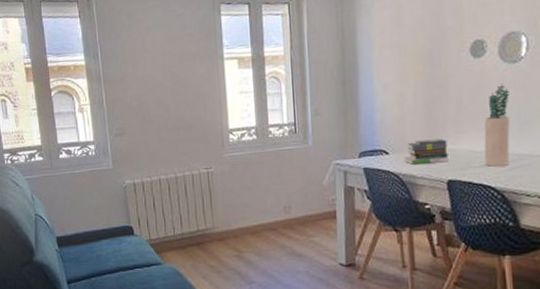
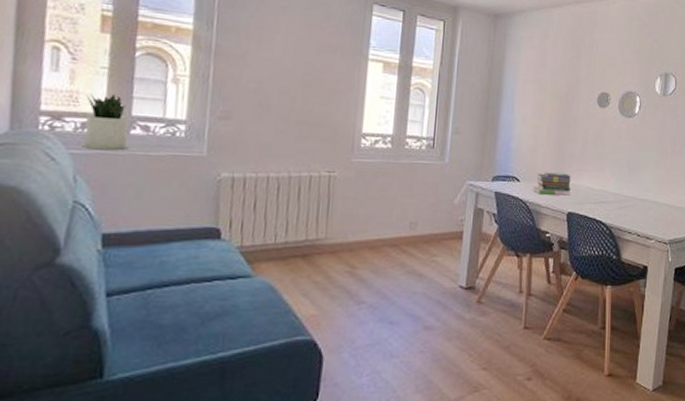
planter: none [28,128,62,174] -> present [80,93,131,151]
vase: present [484,83,510,168] -> none [599,133,624,206]

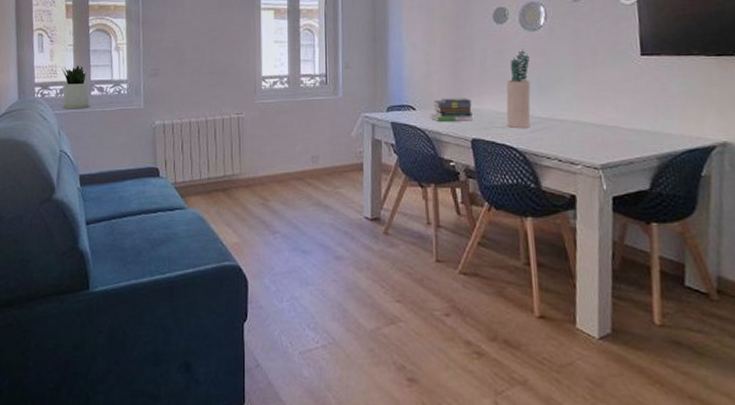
vase: none [599,133,624,206] -> present [506,49,531,129]

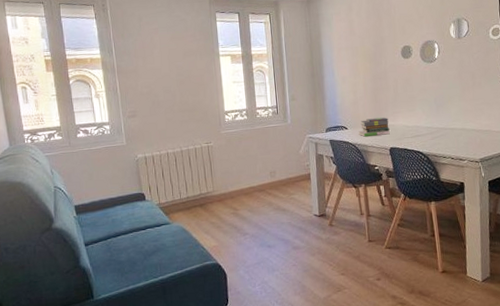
planter: present [61,64,92,110] -> none [47,111,79,152]
vase: present [506,49,531,129] -> none [413,77,431,138]

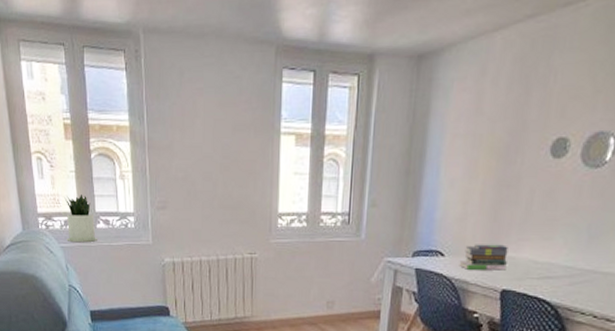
planter: none [47,111,79,152] -> present [64,193,99,243]

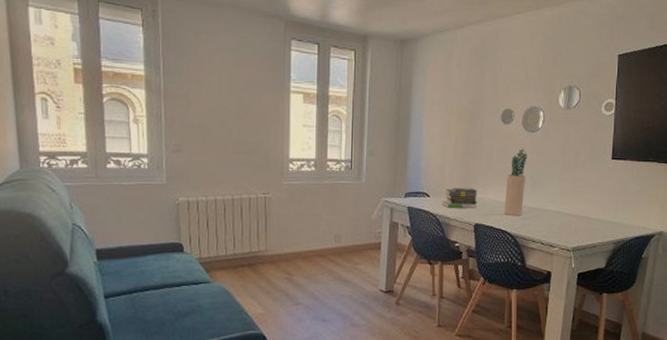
planter: present [64,193,99,243] -> none [71,134,108,182]
vase: none [543,189,585,281] -> present [504,148,527,217]

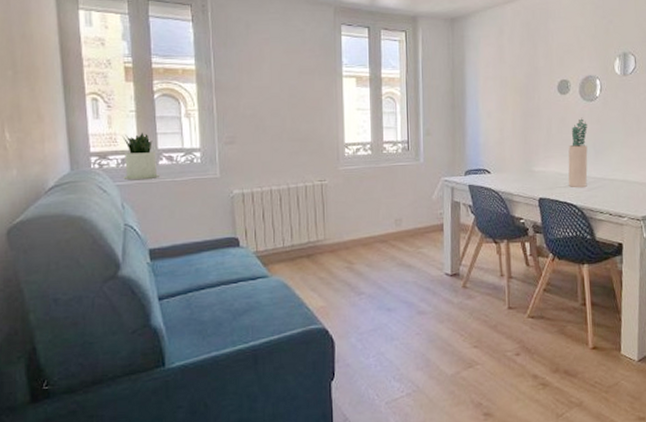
planter: none [71,134,108,182] -> present [122,132,161,181]
books: present [441,187,477,208] -> none [503,161,540,183]

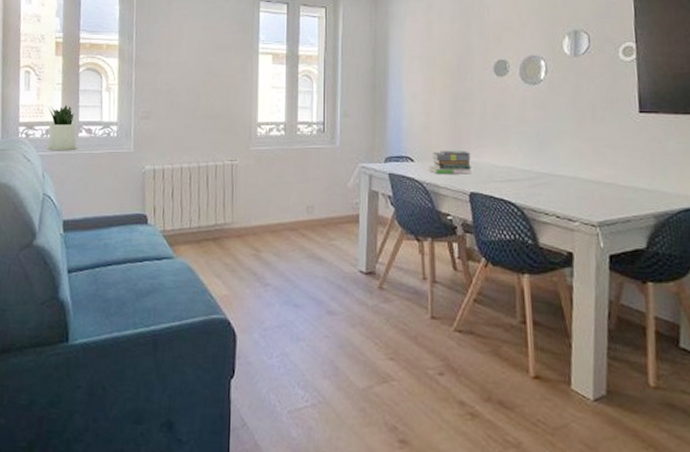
books: none [503,161,540,183] -> present [428,150,471,174]
vase: present [568,117,588,188] -> none [505,102,530,184]

